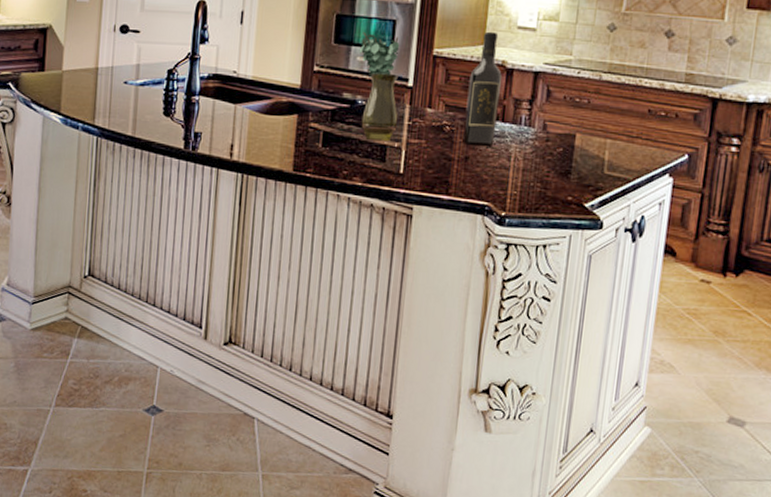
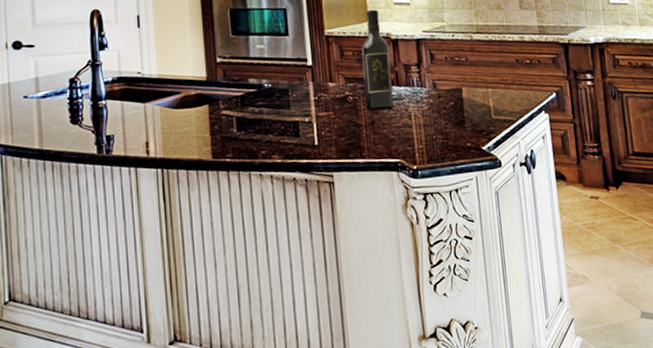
vase: present [360,31,400,142] -> none [257,21,305,120]

